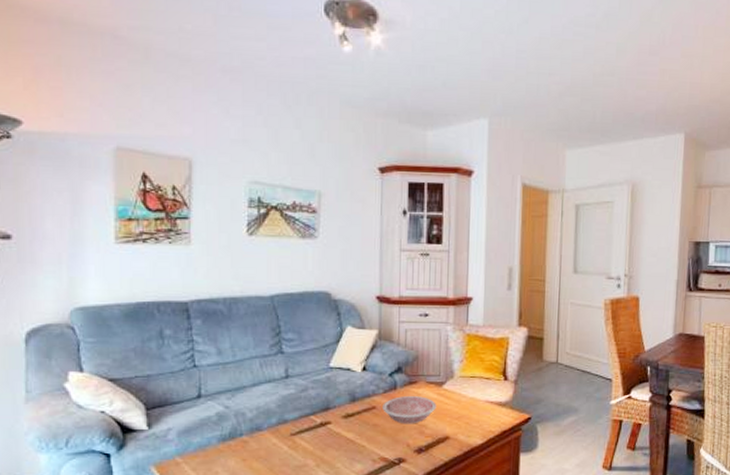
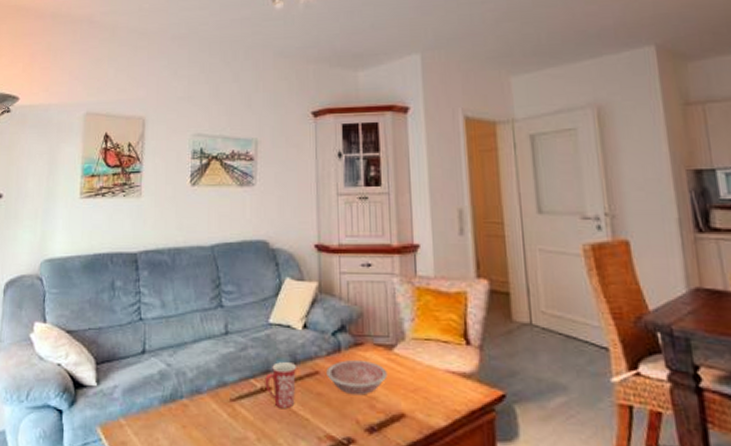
mug: none [325,400,355,438] -> present [265,362,296,408]

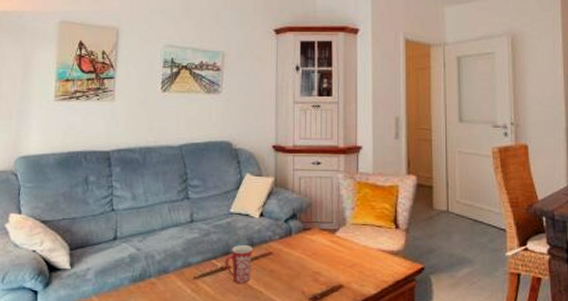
bowl: present [326,360,388,396] -> none [279,243,330,271]

